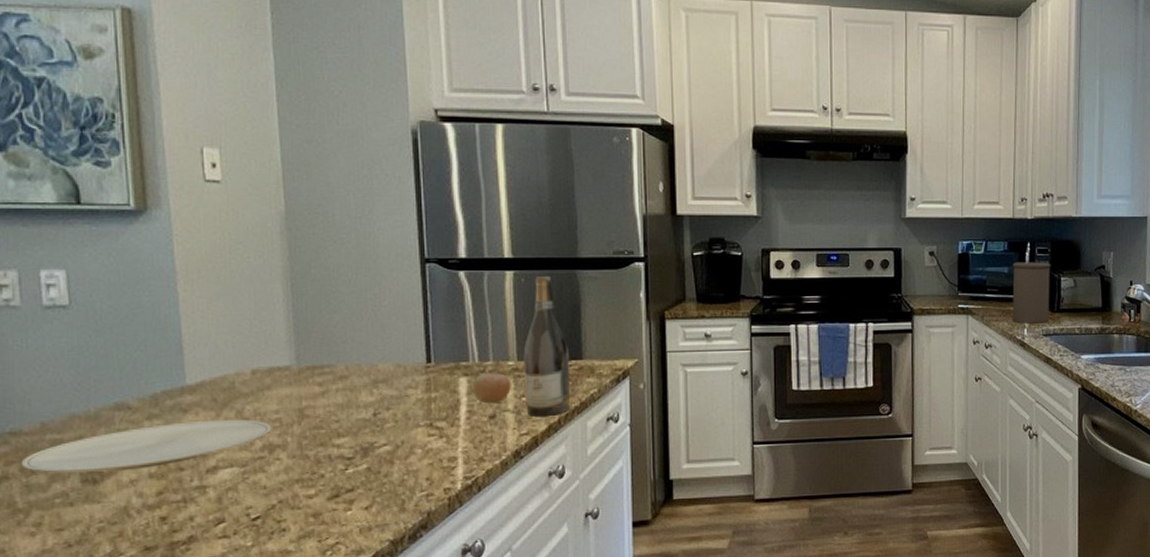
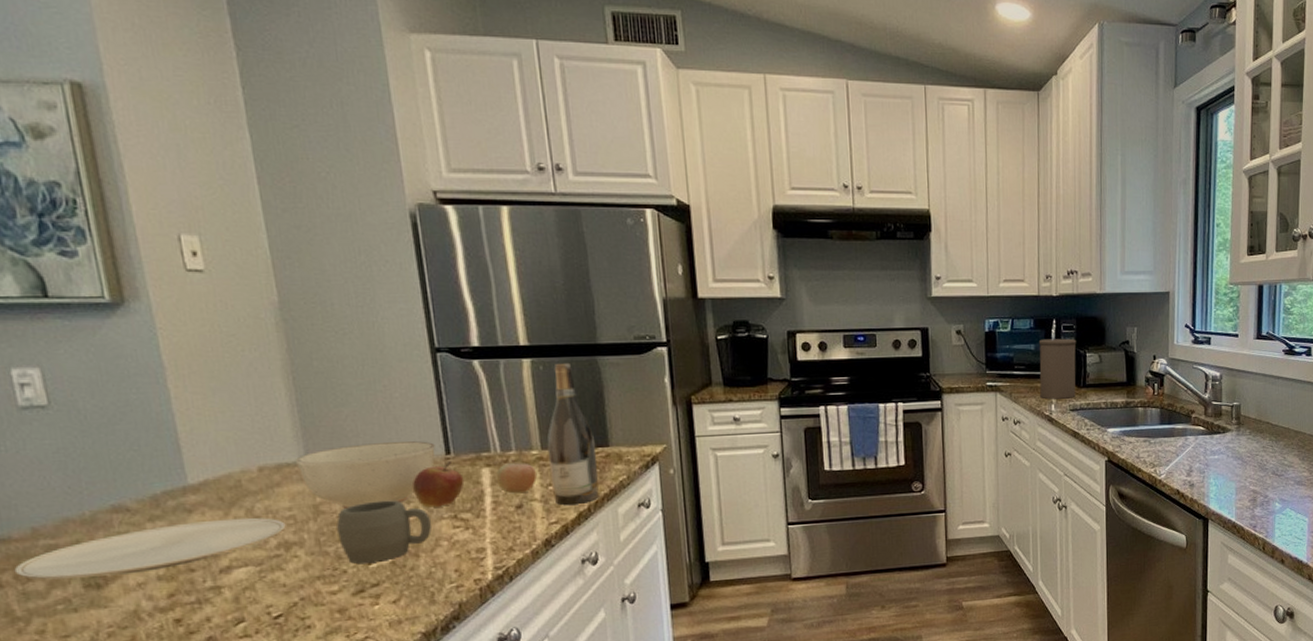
bowl: none [286,349,417,413] -> present [295,441,436,509]
mug: none [319,406,409,468] -> present [336,500,433,564]
fruit: none [392,369,442,415] -> present [411,461,465,508]

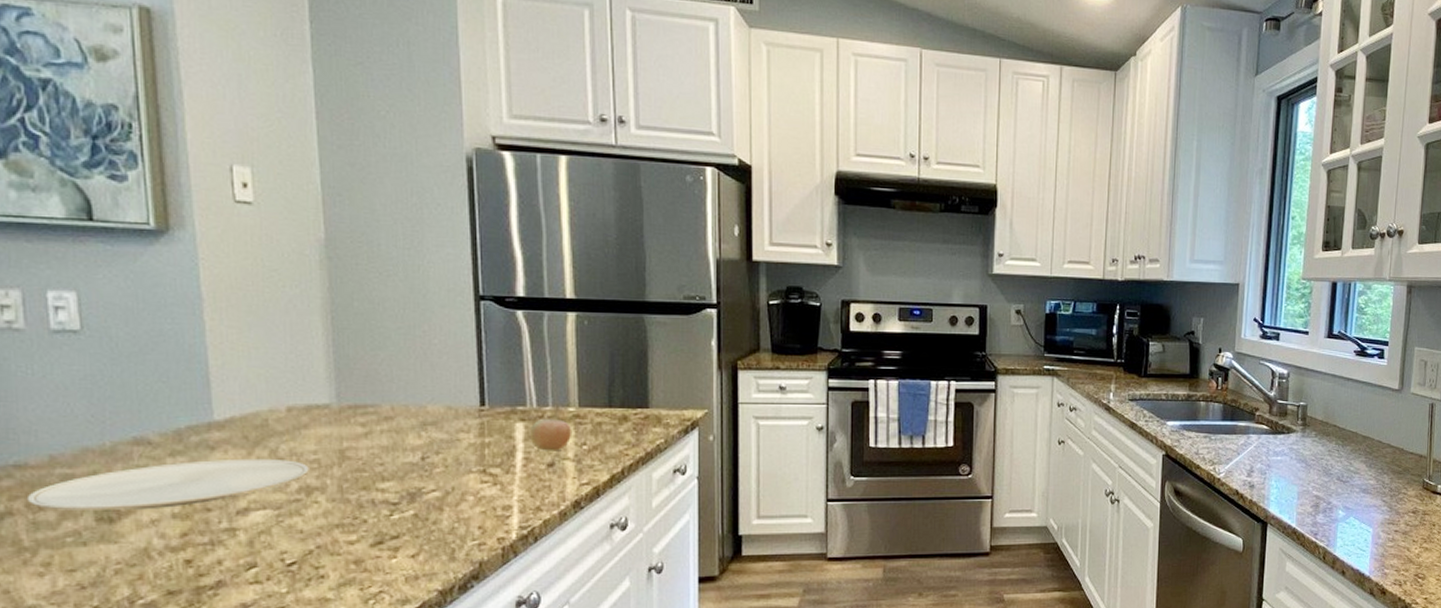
bowl: present [295,441,436,509] -> none [325,390,470,455]
mug: present [336,500,433,564] -> none [361,449,460,513]
fruit: present [411,461,465,508] -> none [442,413,497,460]
wine bottle: present [547,362,599,505] -> none [585,318,636,466]
canister: present [1039,338,1077,400] -> none [1099,324,1140,388]

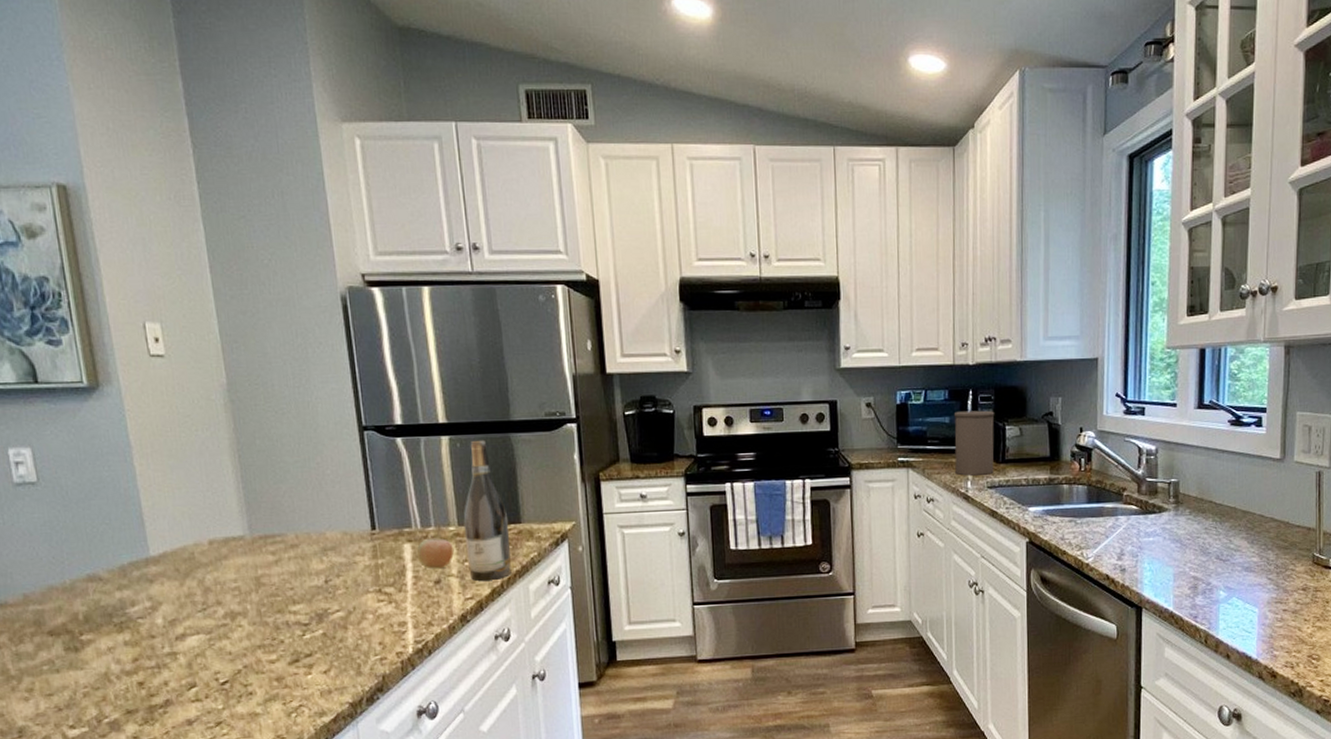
plate: present [26,458,309,510] -> none [9,588,232,642]
wine bottle: none [585,318,636,466] -> present [463,439,512,581]
canister: none [1099,324,1140,388] -> present [954,410,995,476]

